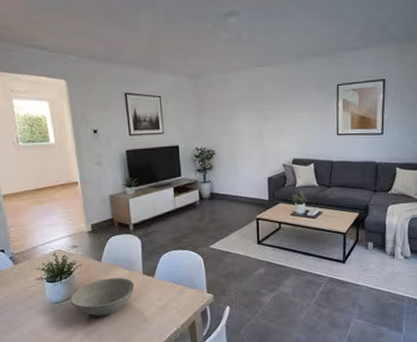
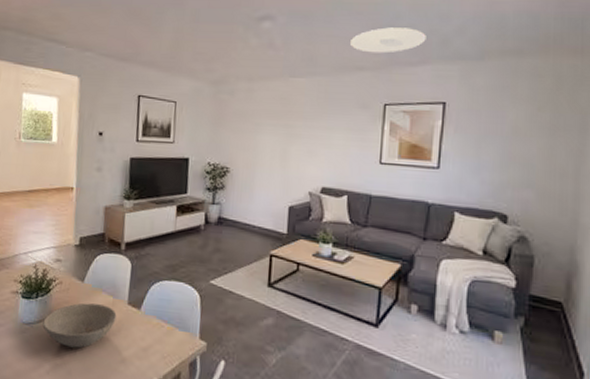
ceiling light: none [306,16,367,41] -> present [350,27,426,53]

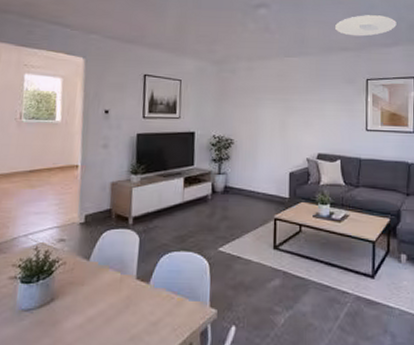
bowl: present [42,303,117,349] -> none [44,282,125,331]

